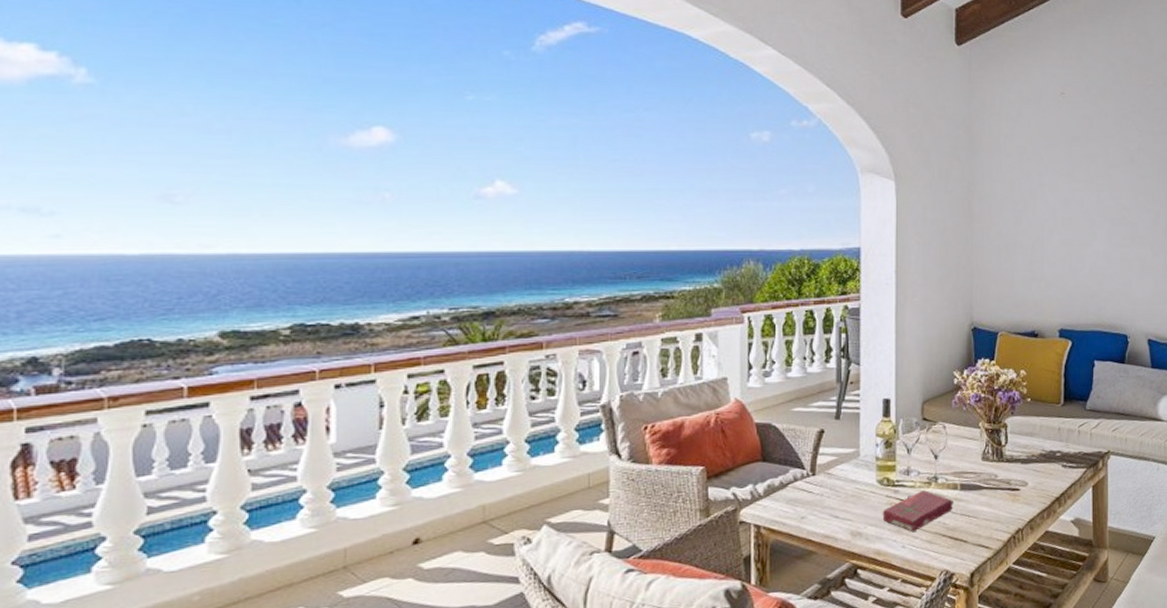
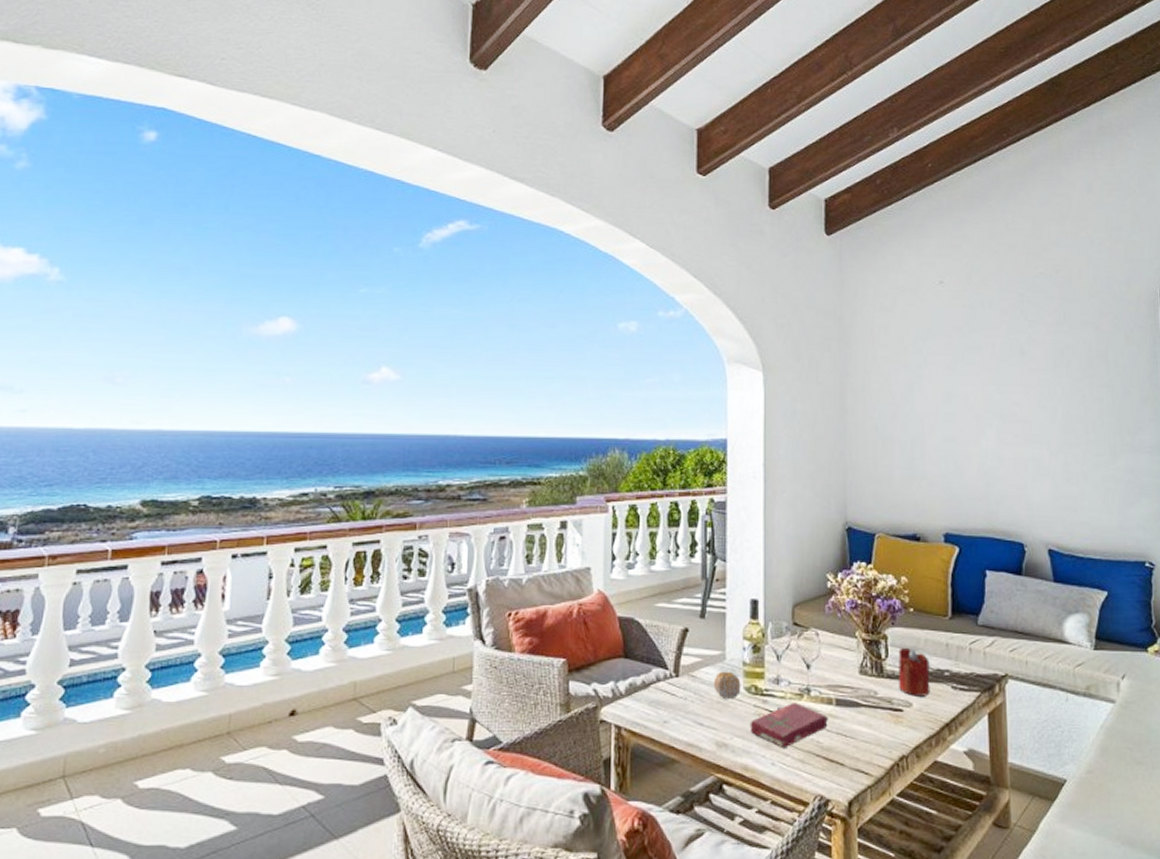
fruit: none [848,466,874,493] -> present [713,671,741,700]
candle: none [1017,433,1044,477] -> present [898,647,930,696]

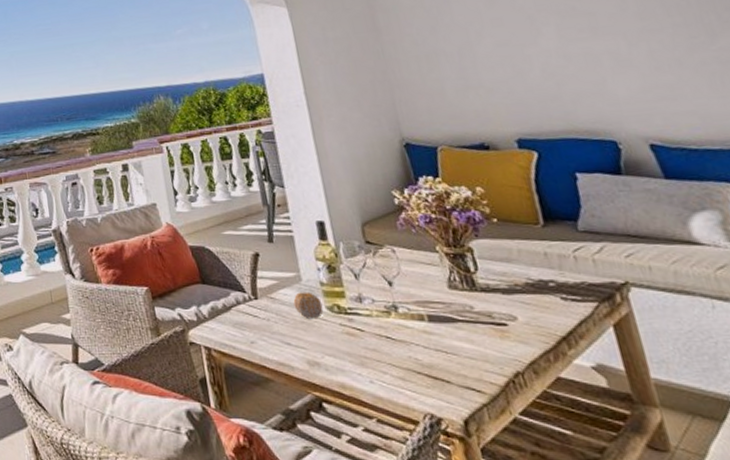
book: present [750,703,829,749] -> none [338,320,424,367]
candle: present [898,647,930,696] -> none [488,259,536,310]

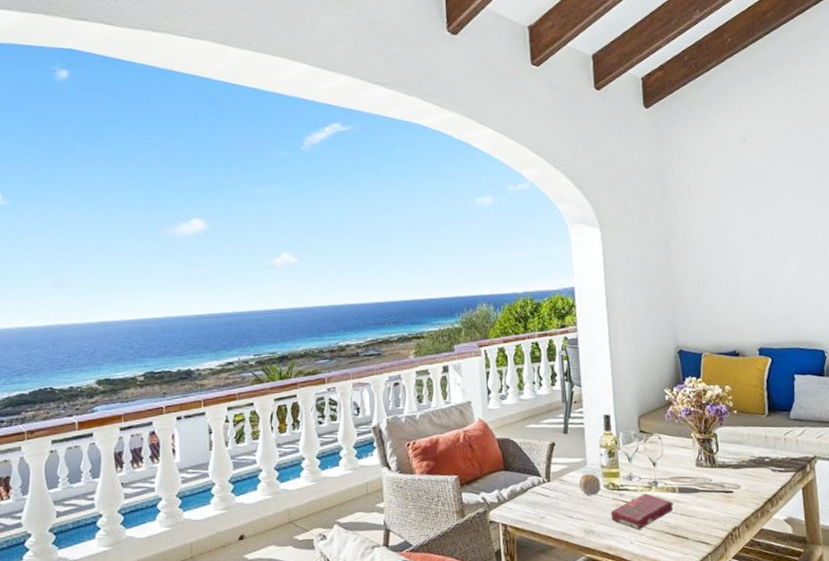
book: none [338,320,424,367] -> present [610,493,674,530]

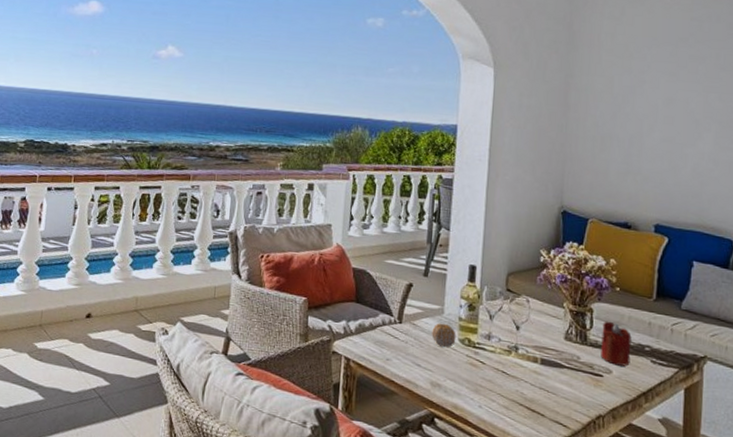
book: present [610,493,674,530] -> none [461,357,534,395]
candle: none [727,442,754,480] -> present [601,321,632,366]

